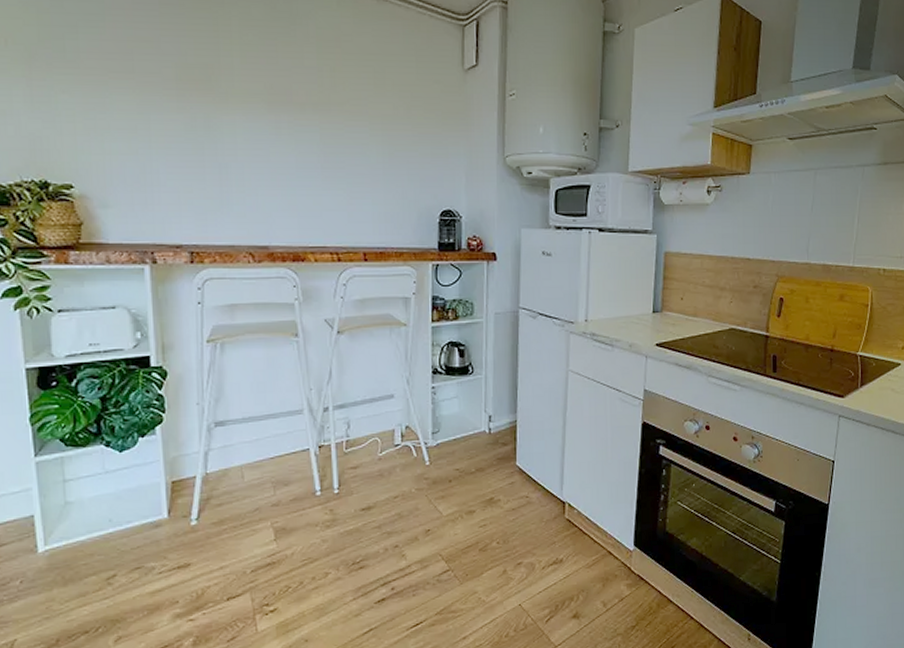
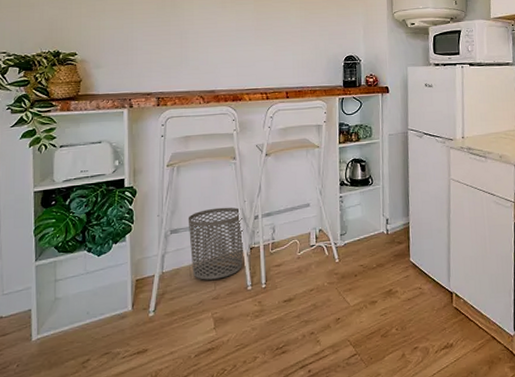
waste bin: none [237,395,310,483] -> present [188,207,244,280]

